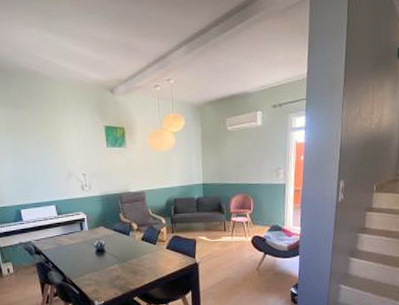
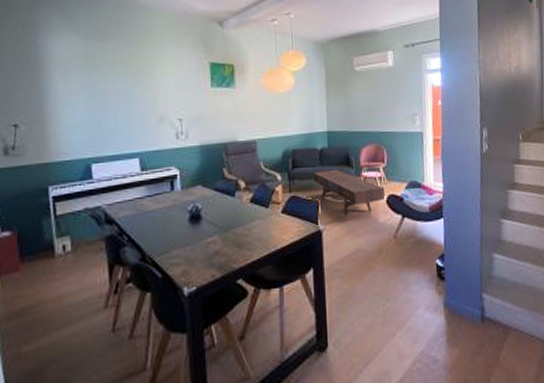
coffee table: none [191,215,251,252] -> present [313,169,385,216]

